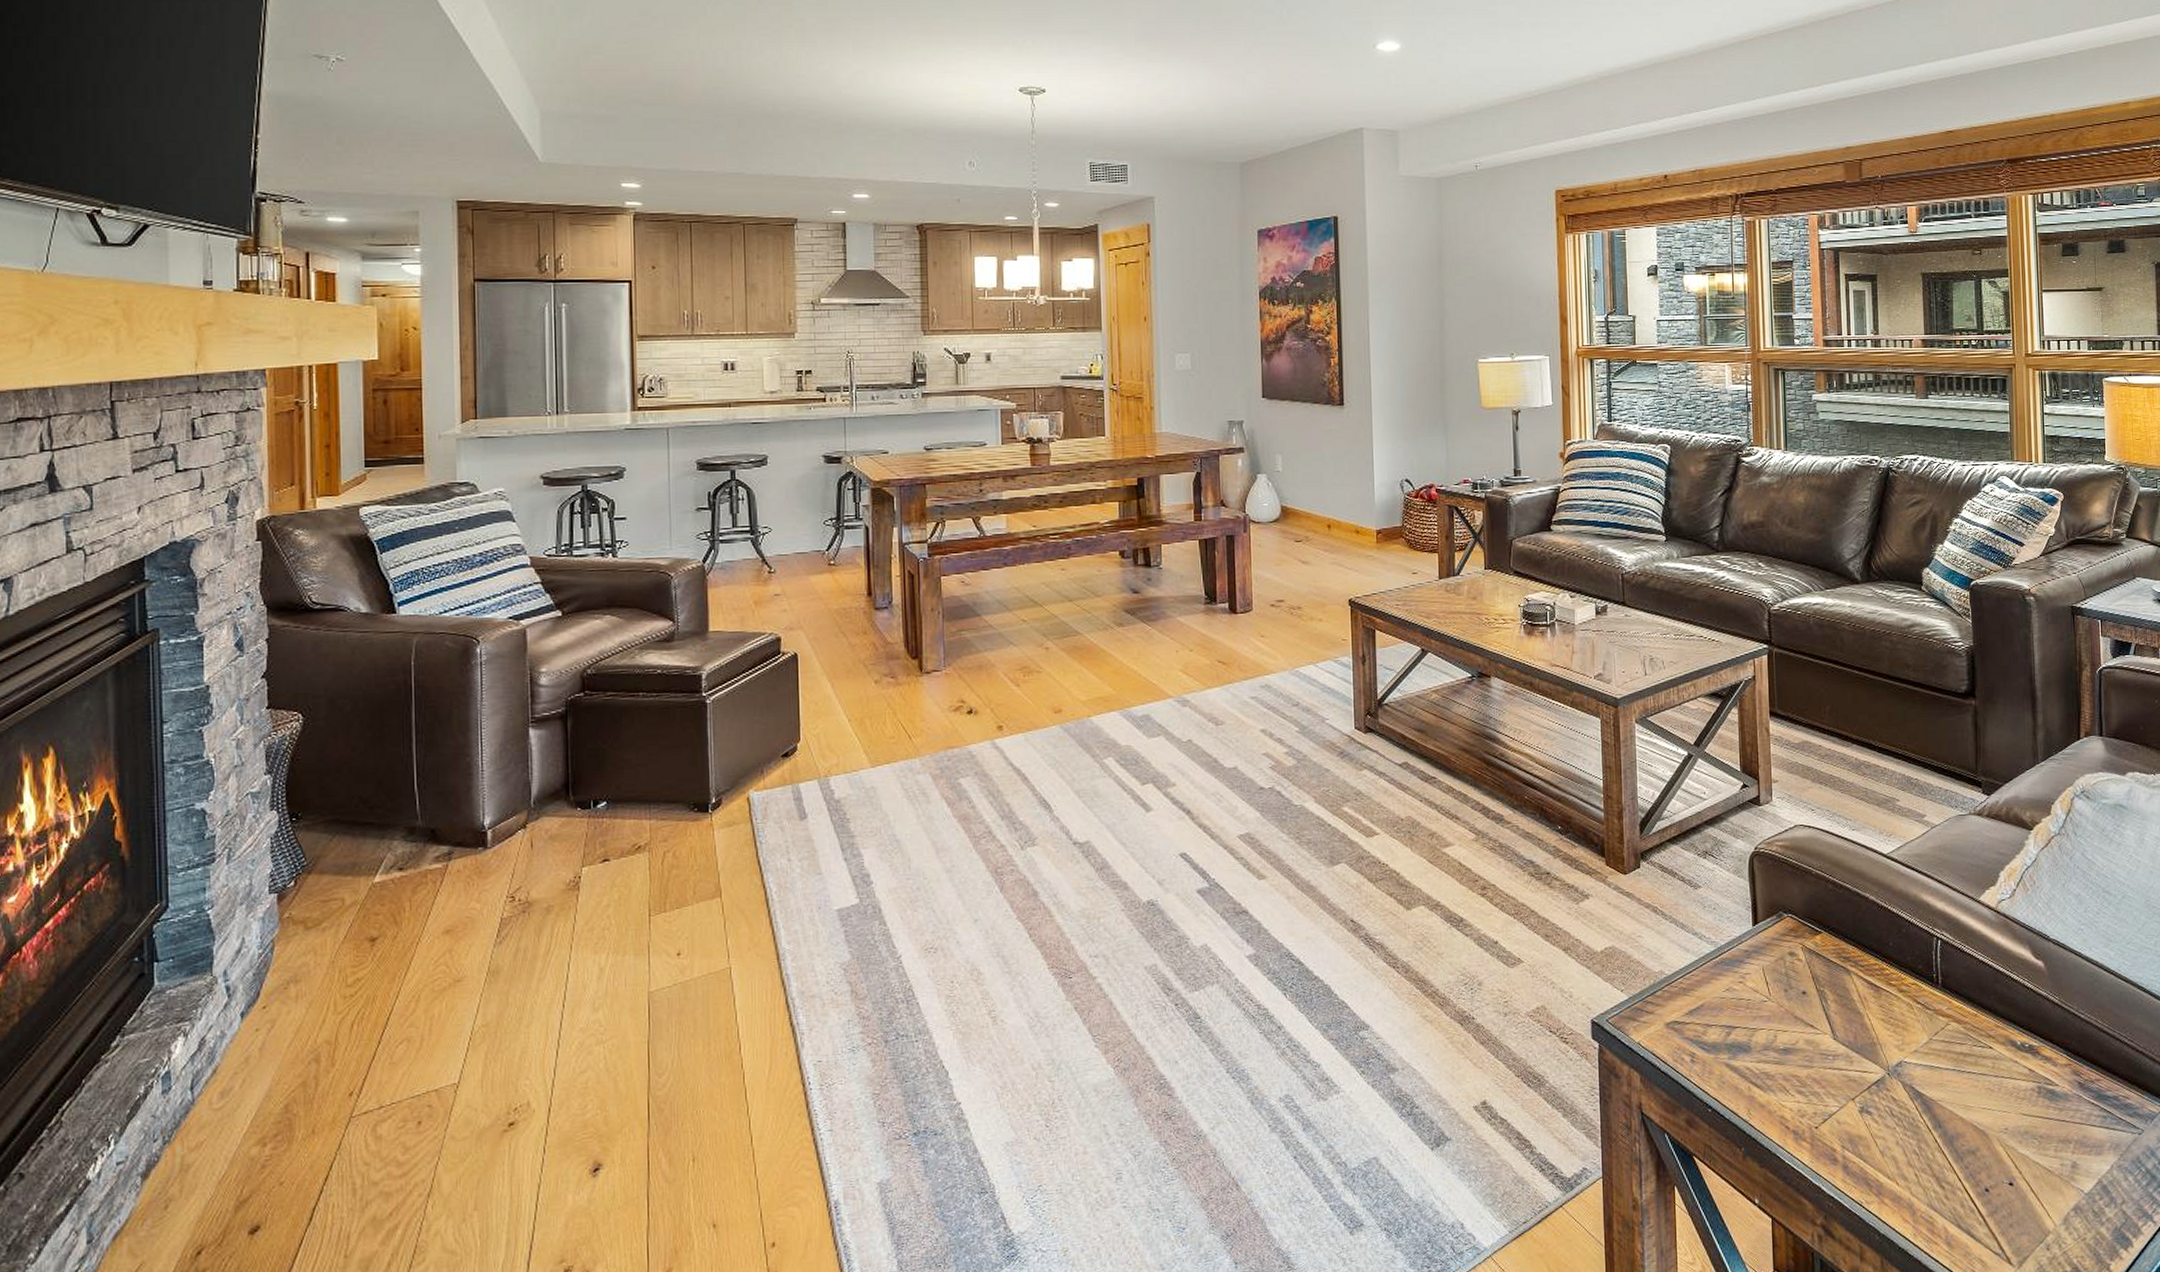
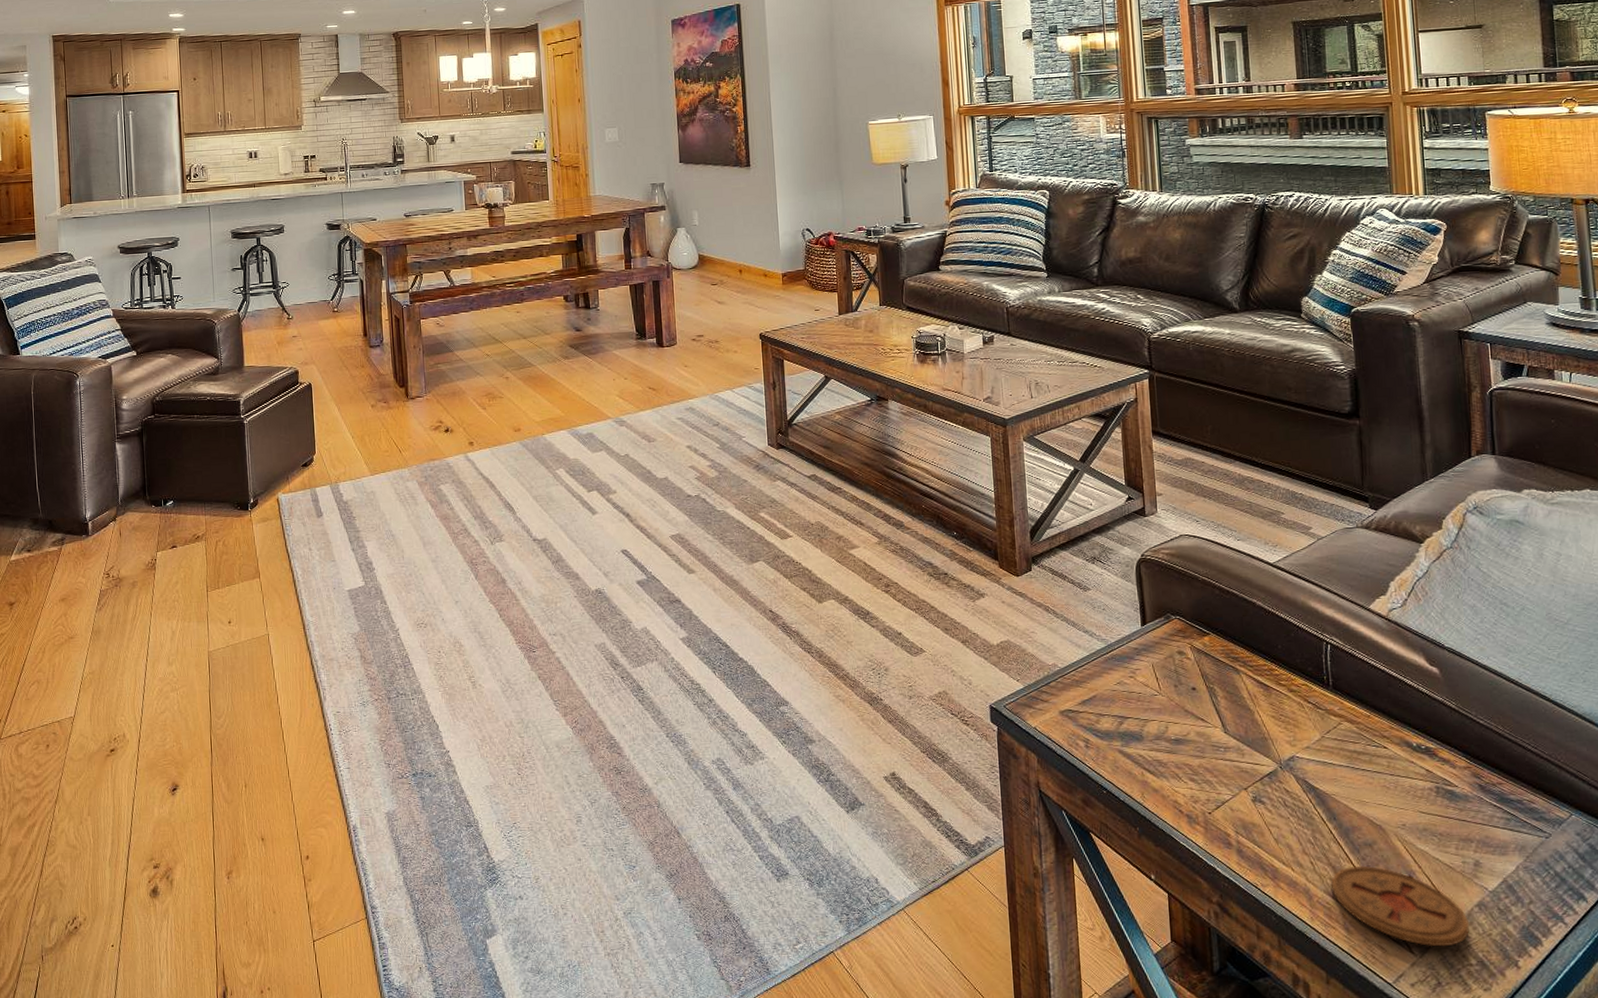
coaster: none [1934,1174,2065,1257] -> present [1331,865,1469,947]

